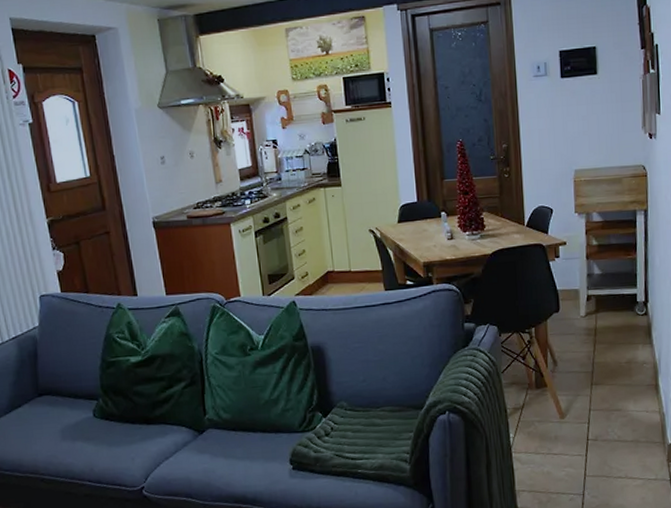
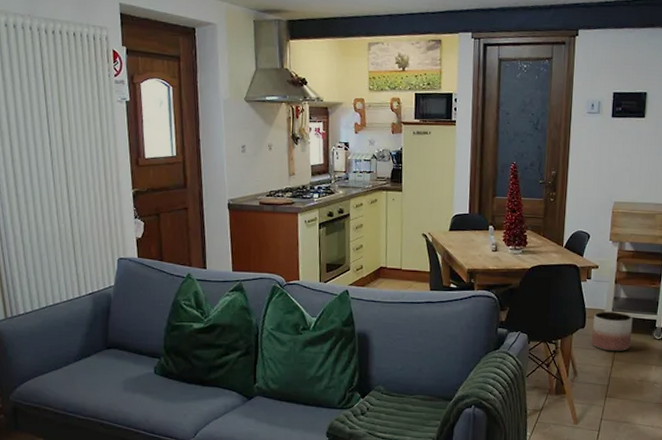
planter: none [567,290,613,334] -> present [591,311,633,352]

